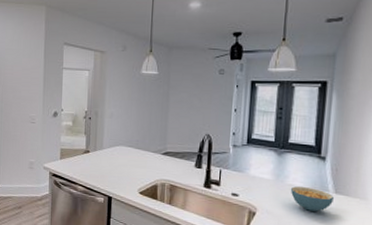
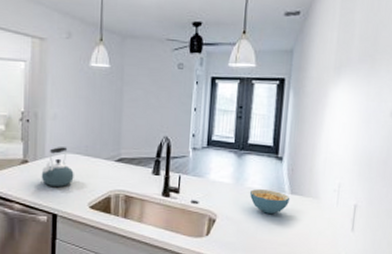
kettle: none [99,140,127,174] -> present [41,147,74,187]

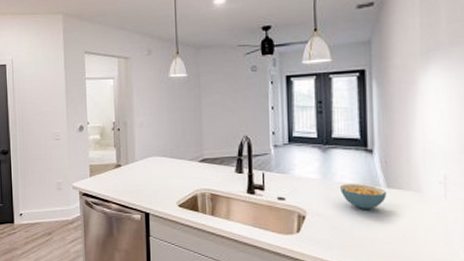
kettle: present [41,147,74,187] -> none [133,151,162,187]

